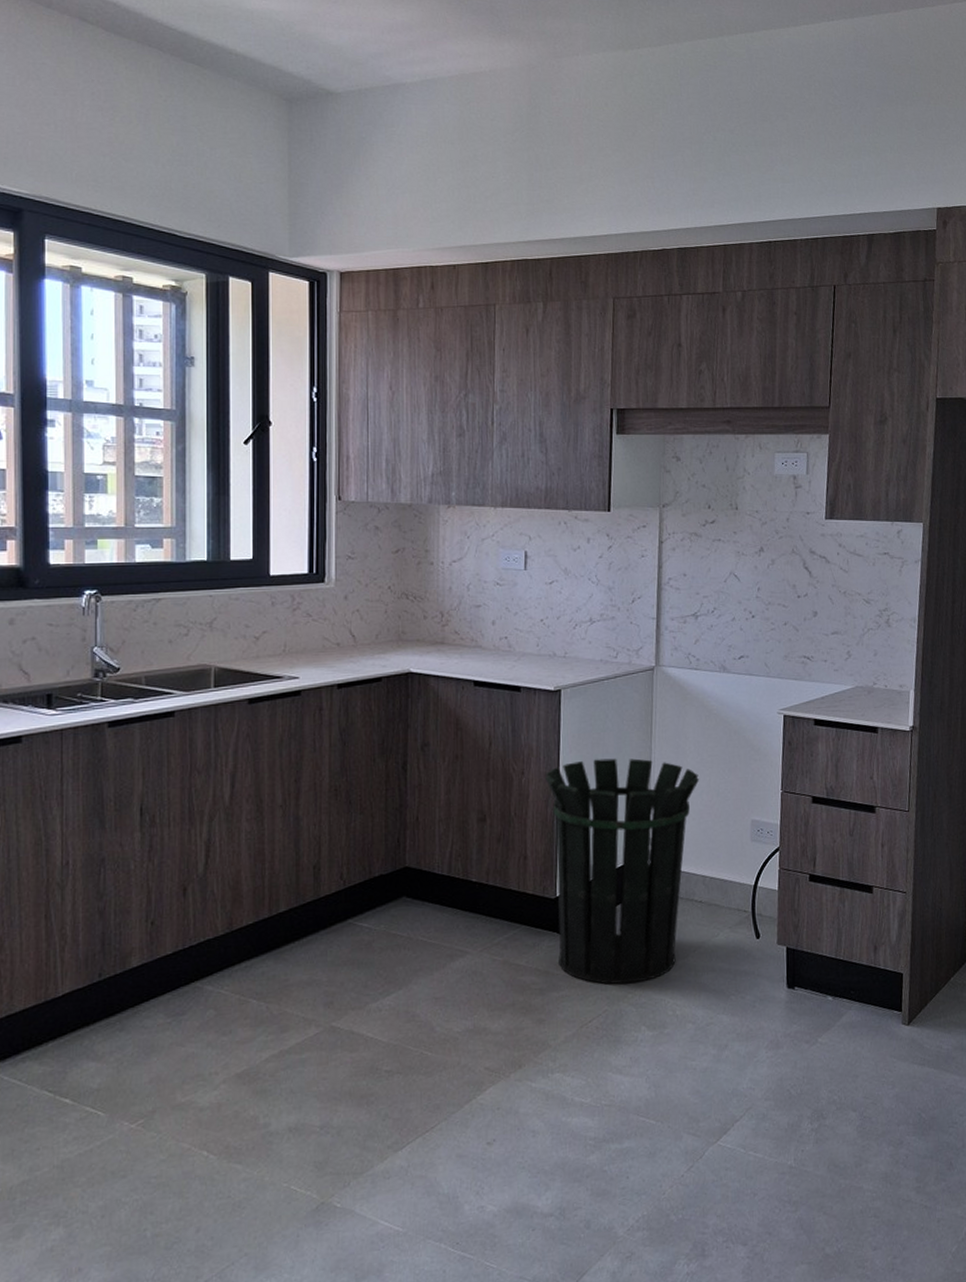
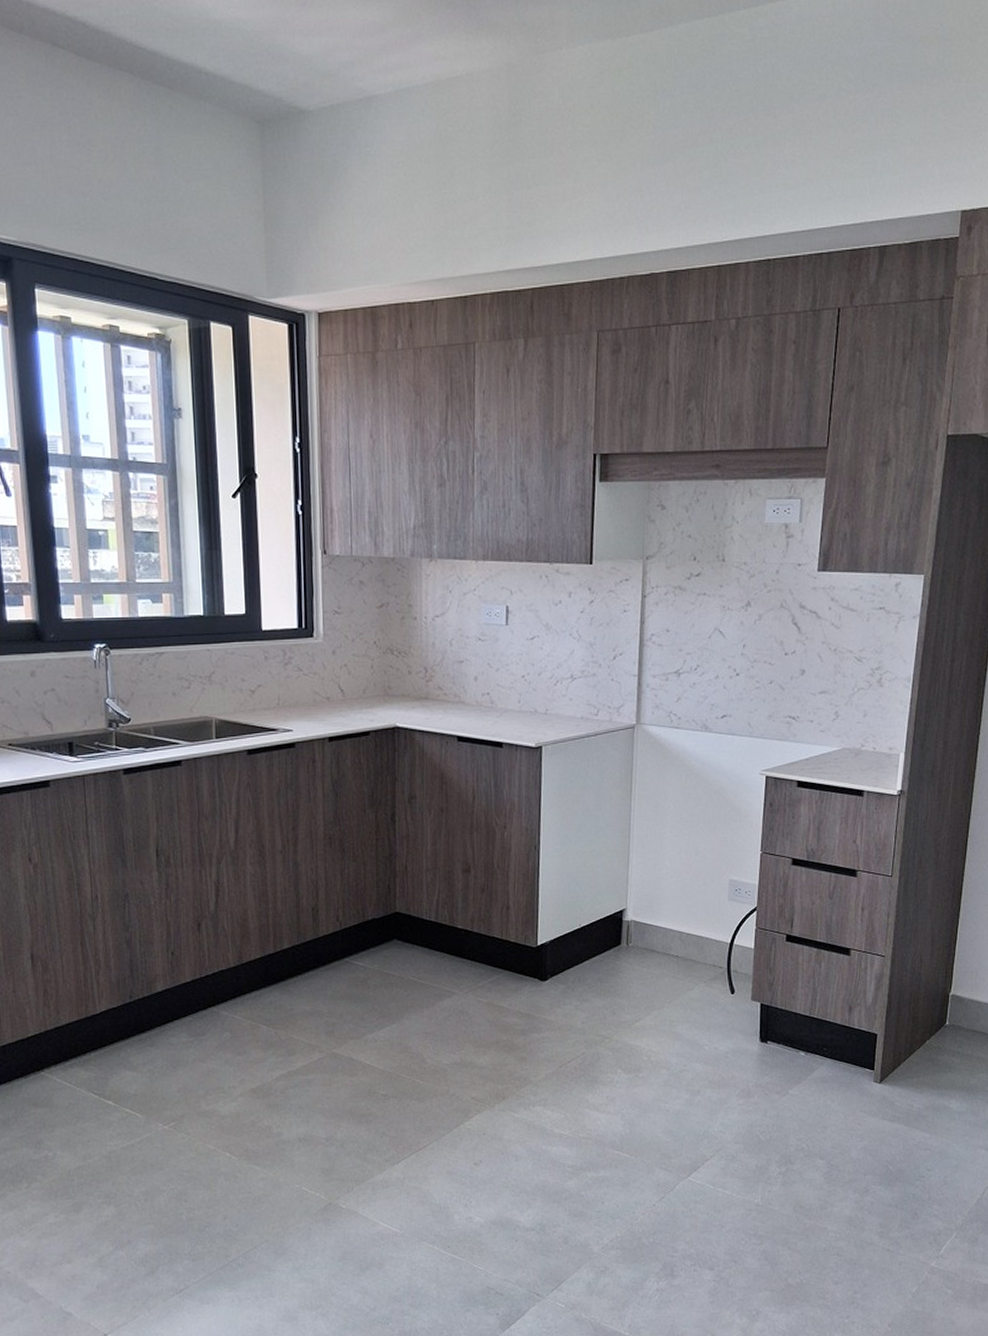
waste bin: present [545,758,700,985] -> none [527,815,679,1030]

